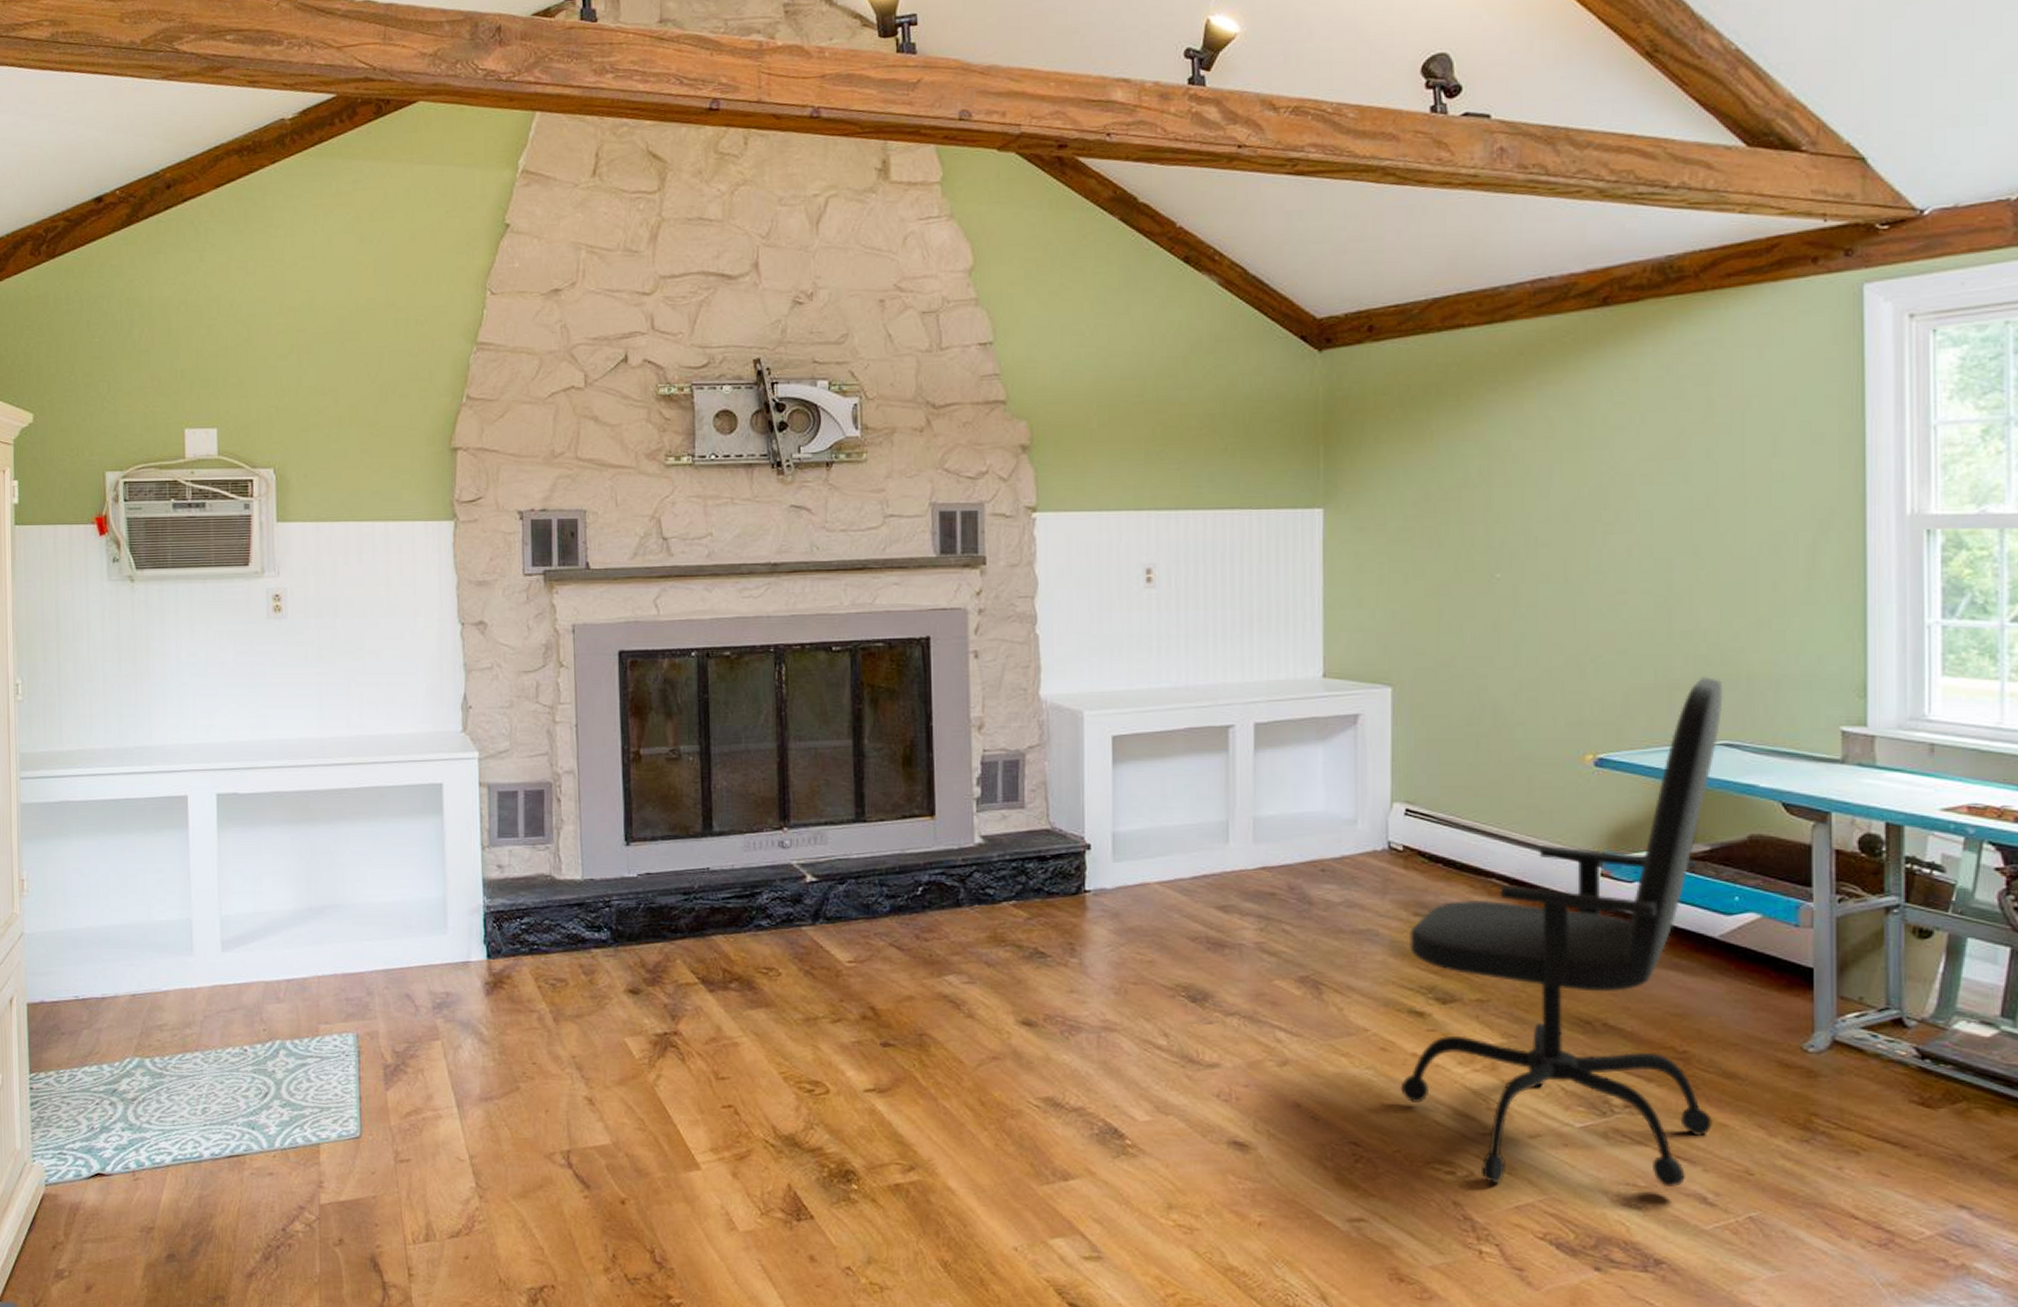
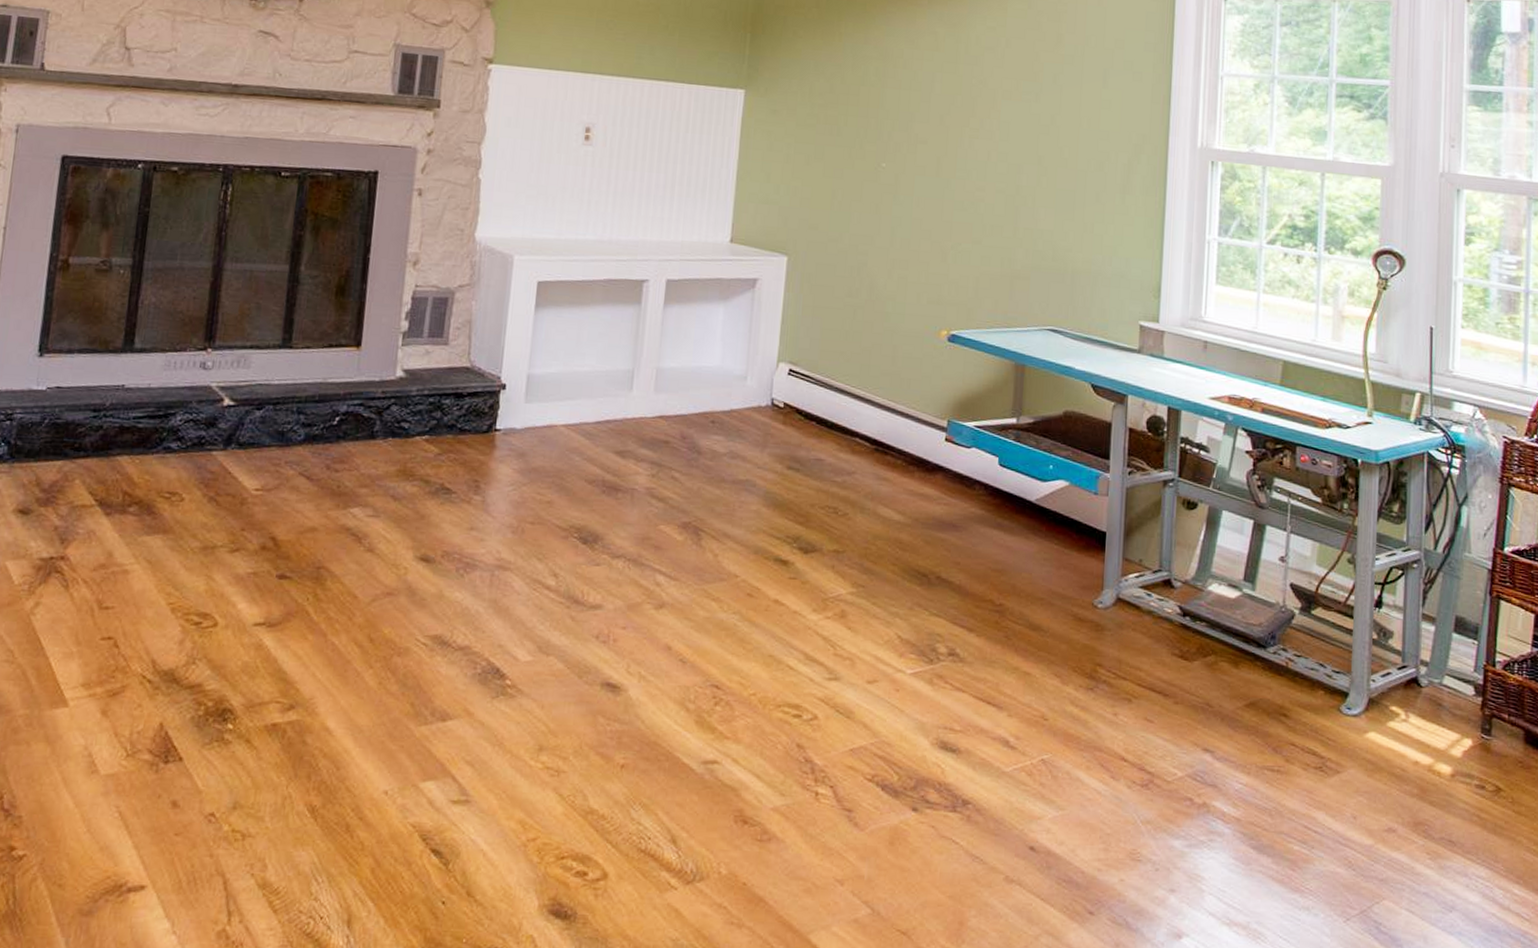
office chair: present [1401,677,1723,1188] -> none [761,270,1053,732]

